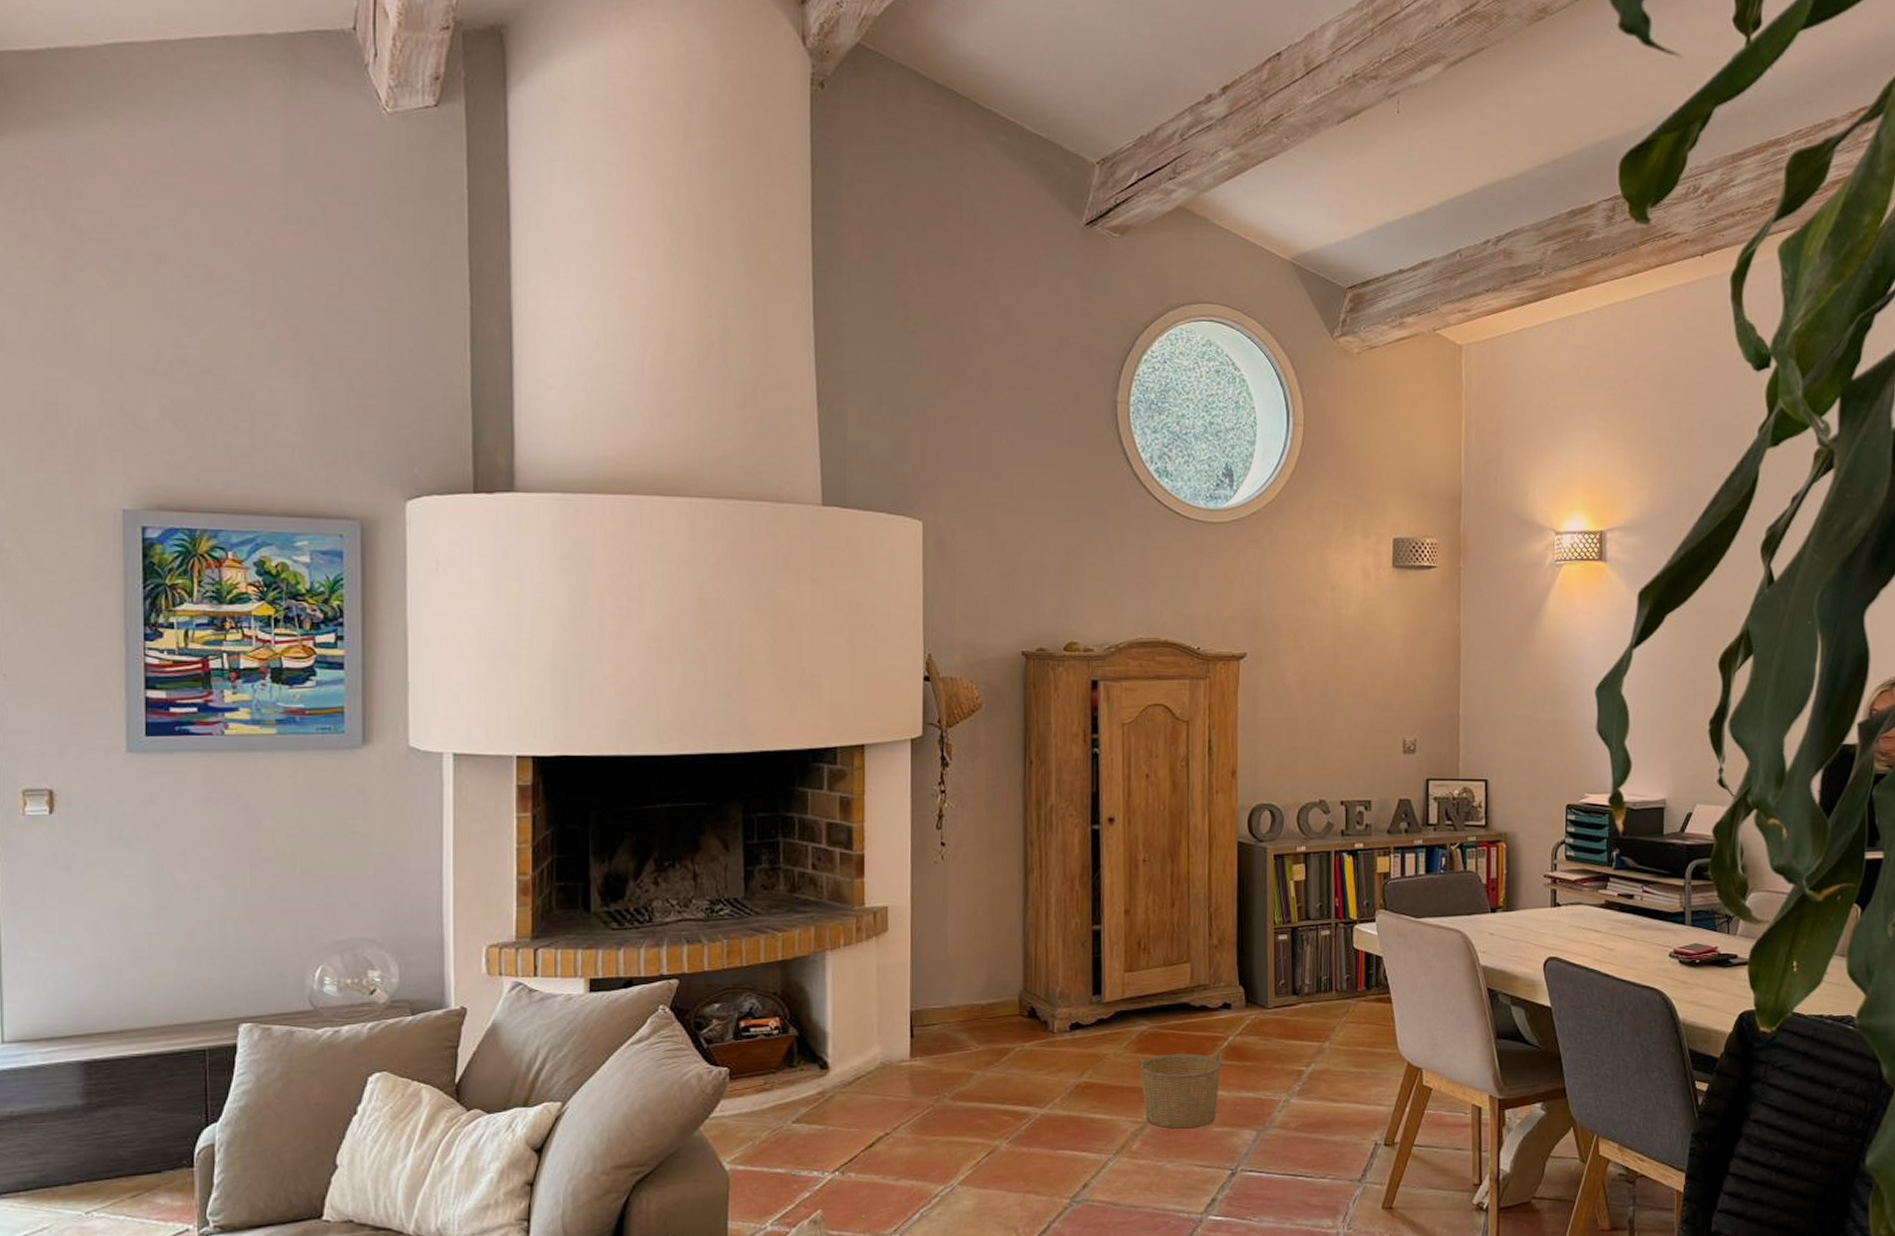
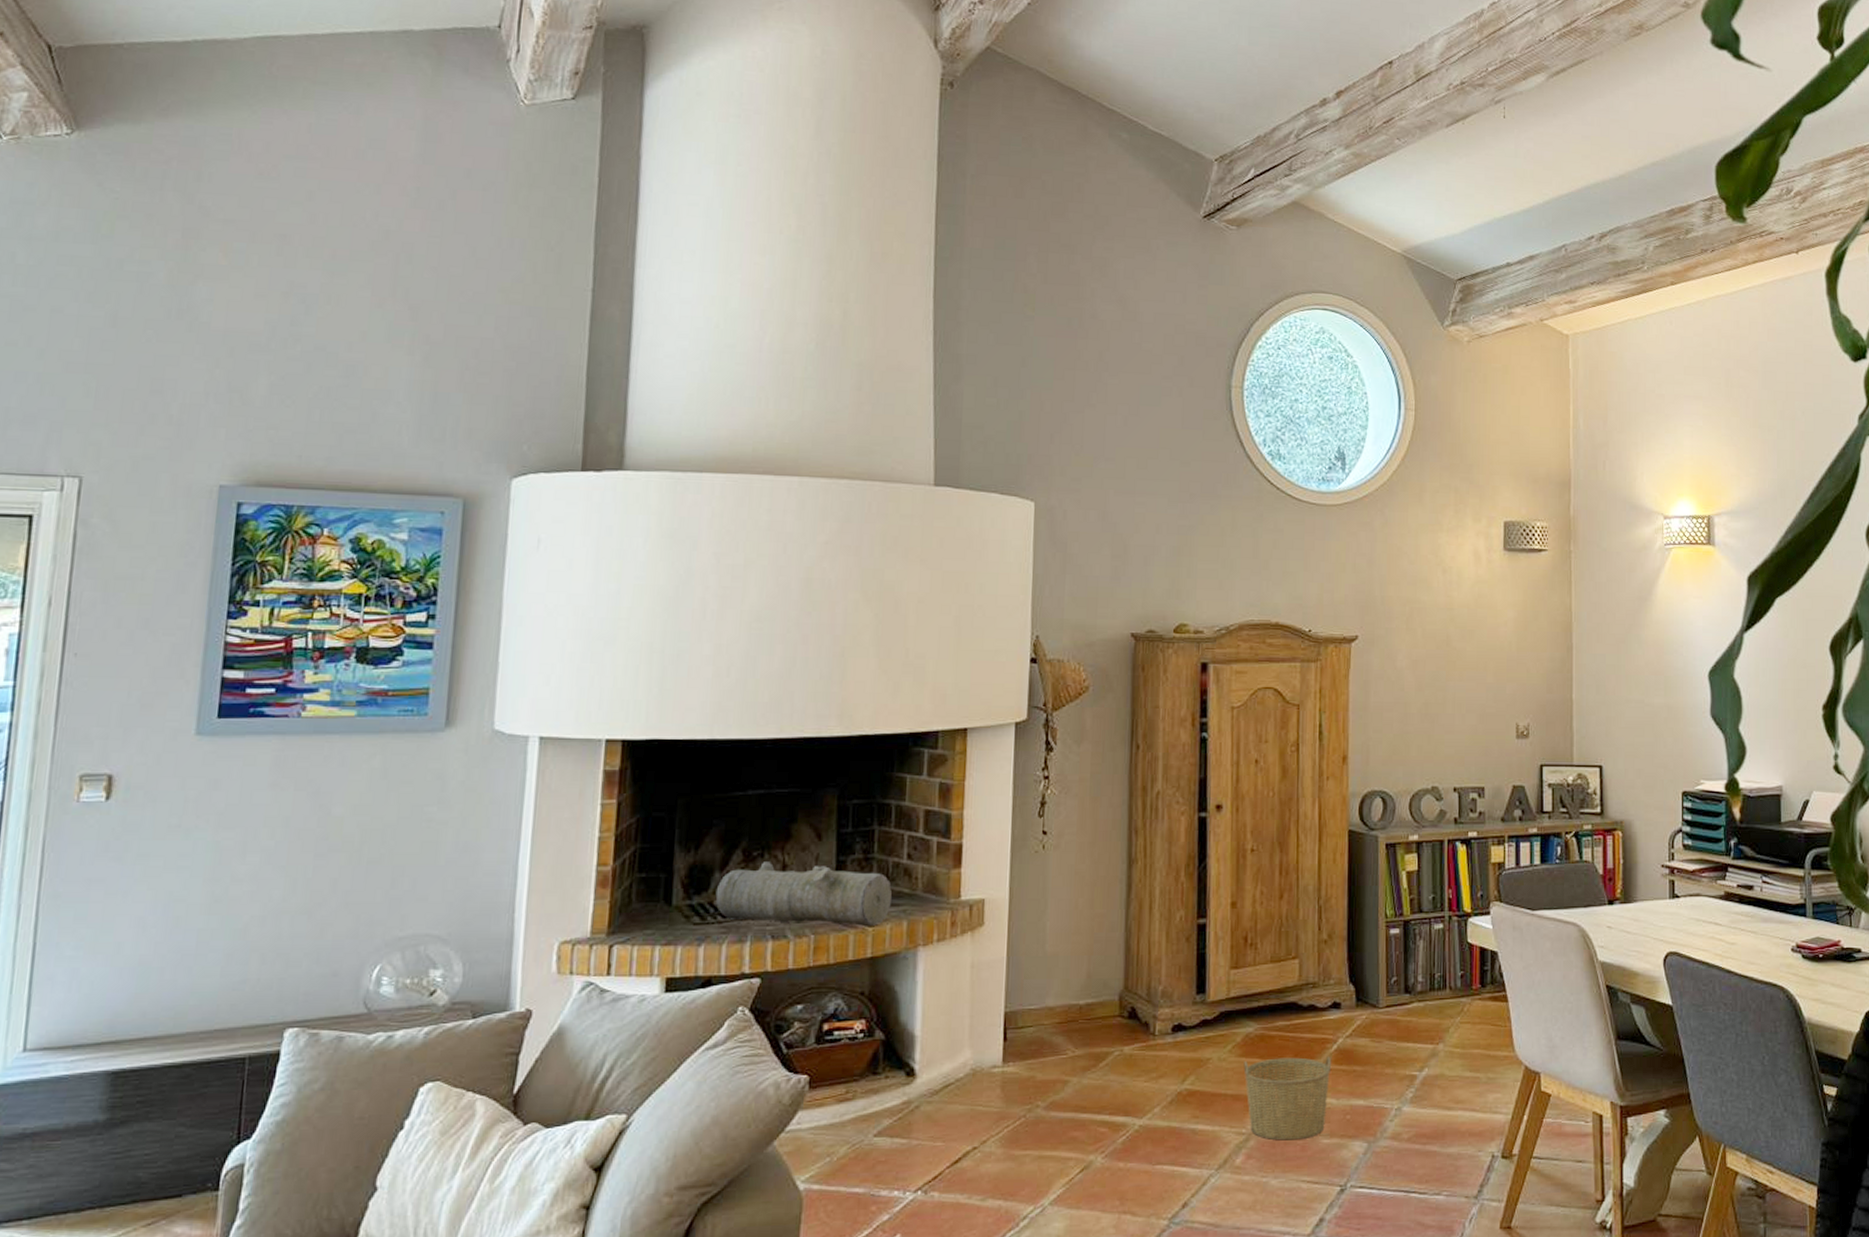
decorative log: none [631,871,798,931] -> present [715,862,892,926]

